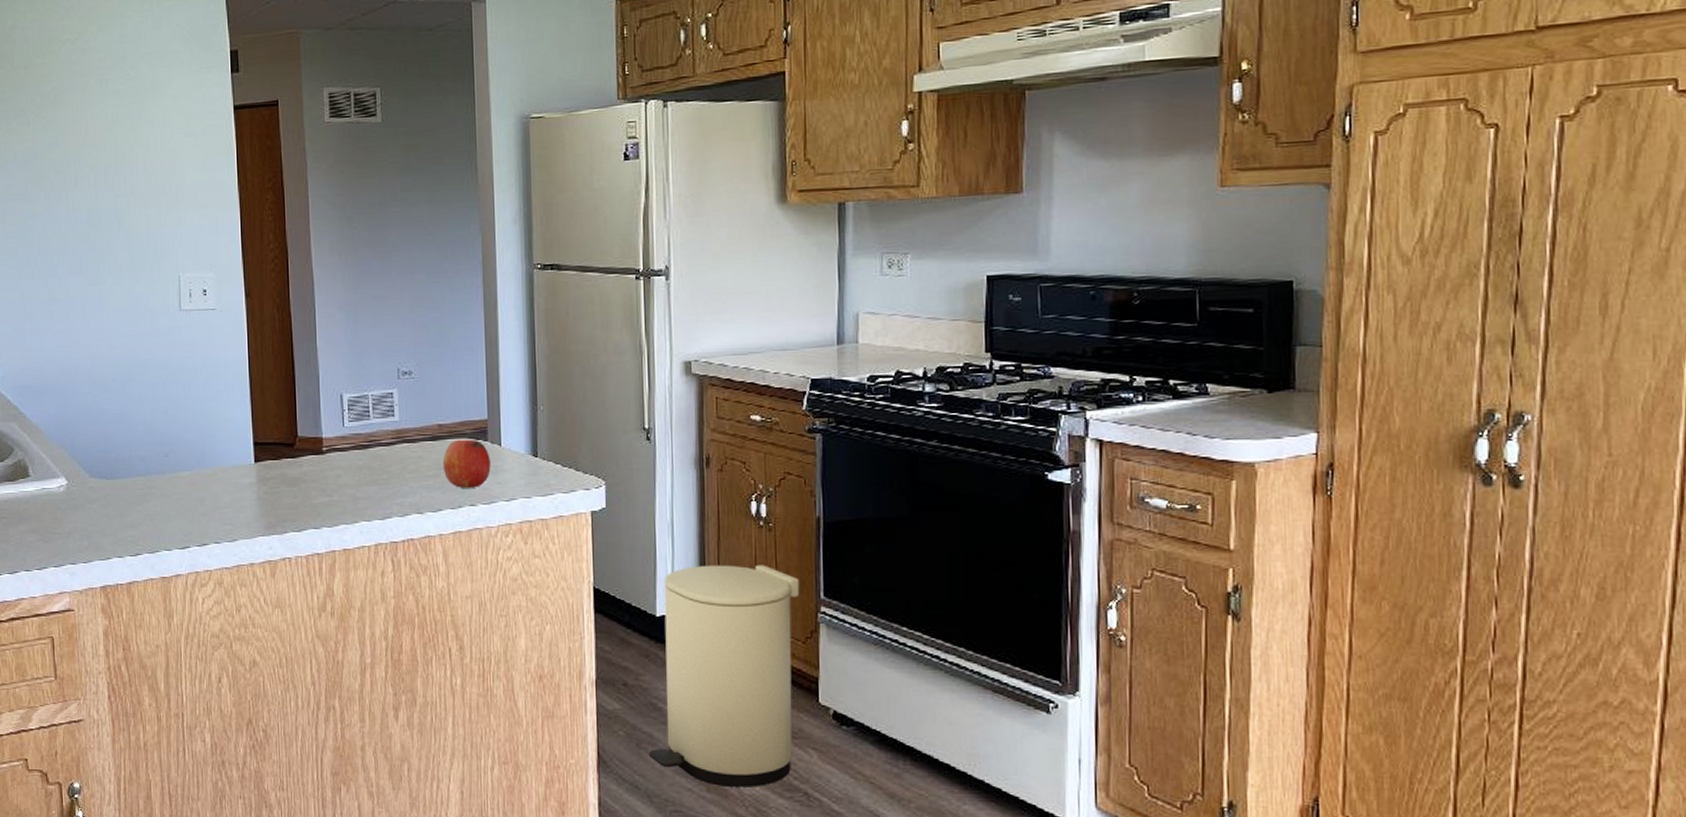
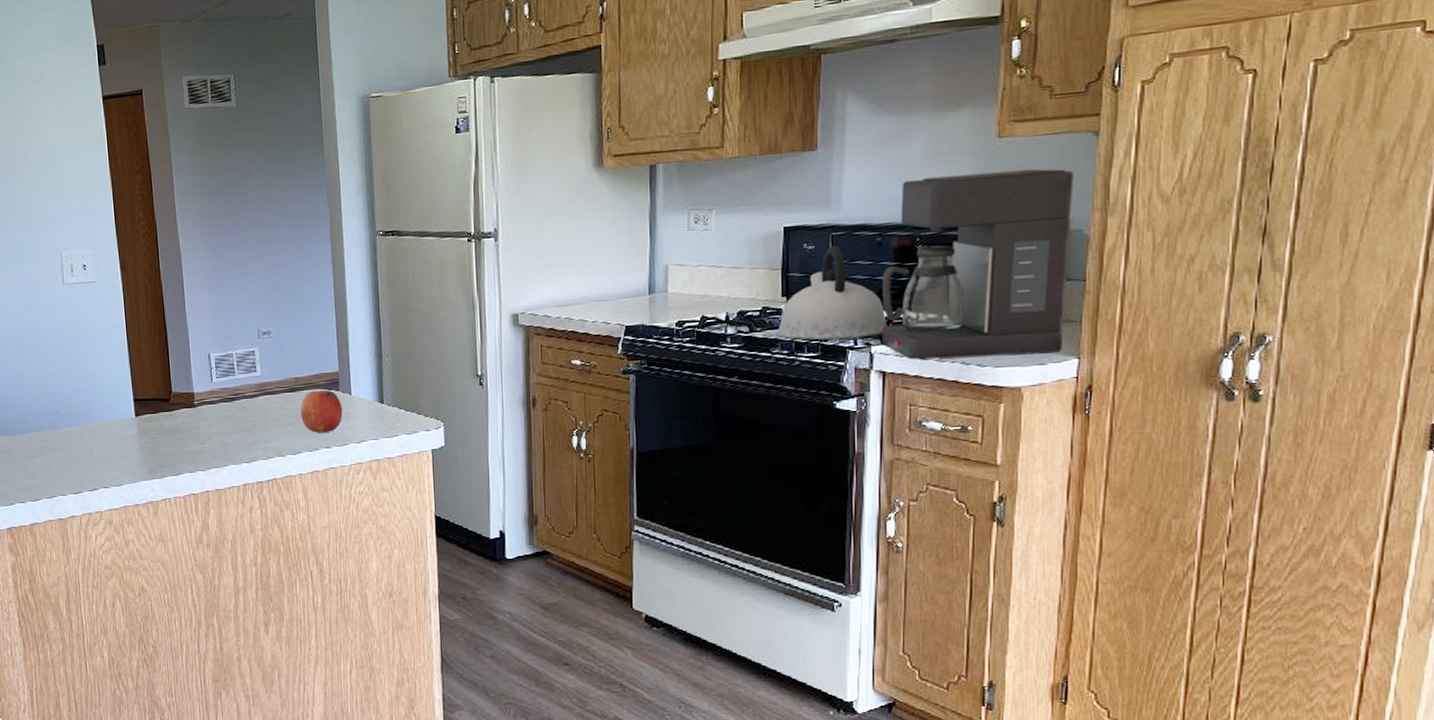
pedal bin: present [648,564,800,787] -> none [485,491,616,682]
kettle: none [980,298,1103,403] -> present [776,246,887,341]
coffee maker: none [1096,222,1305,428] -> present [882,169,1074,360]

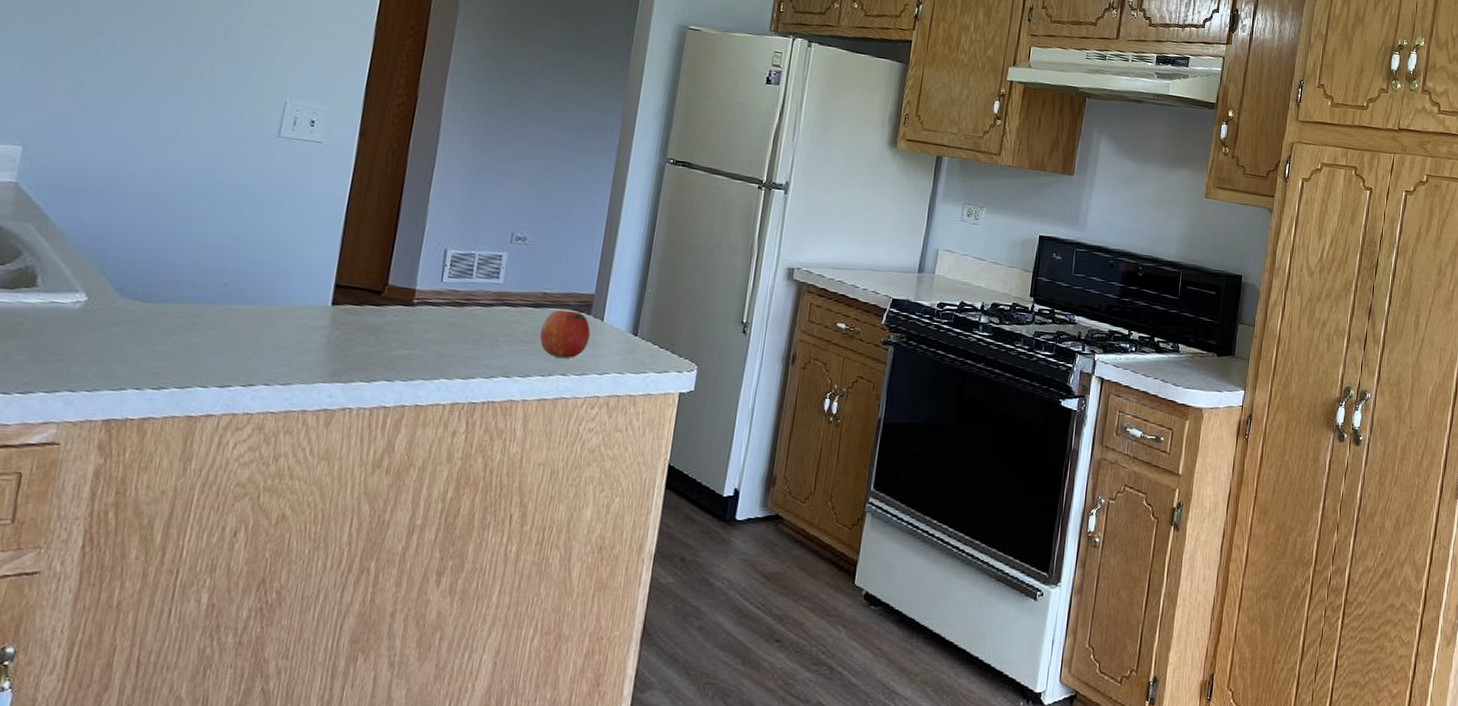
kettle: present [776,246,887,341] -> none [1021,260,1110,346]
coffee maker: present [882,169,1074,360] -> none [1104,217,1254,383]

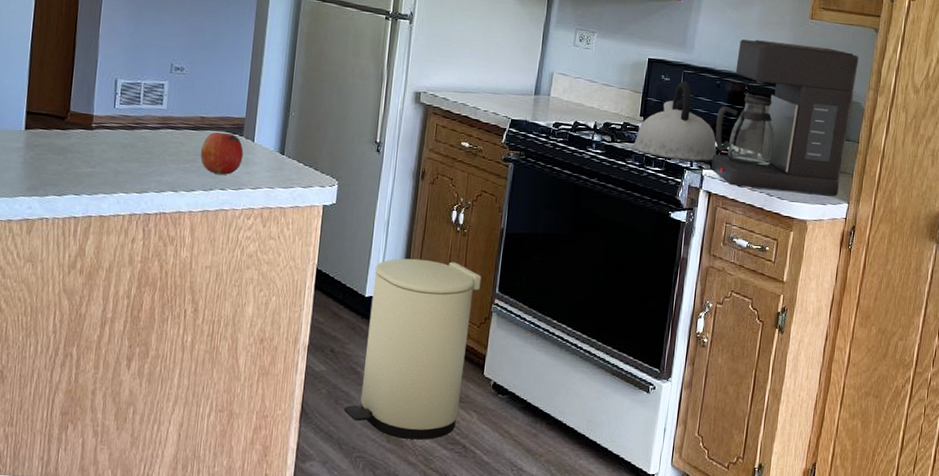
pedal bin: none [692,452,855,661] -> present [343,258,482,440]
kettle: none [1021,260,1110,346] -> present [632,81,717,162]
coffee maker: none [1104,217,1254,383] -> present [711,39,859,197]

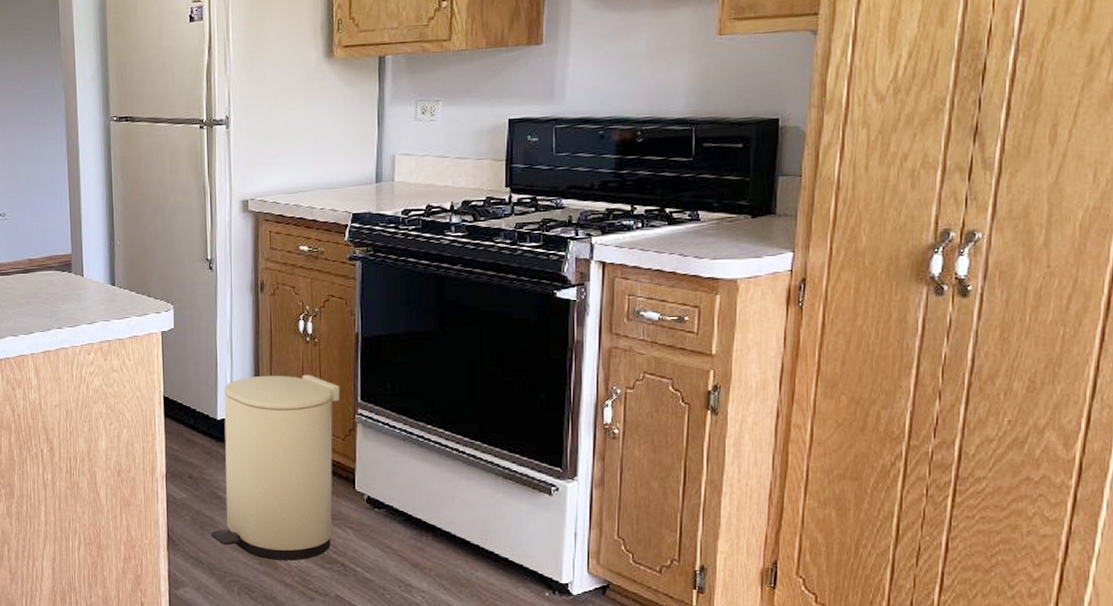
fruit: present [200,131,244,175] -> none [33,271,75,314]
kettle: present [632,81,717,162] -> none [499,138,607,231]
coffee maker: present [711,39,859,197] -> none [603,66,792,251]

